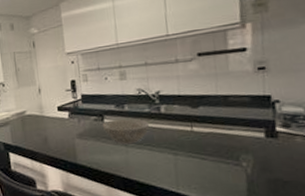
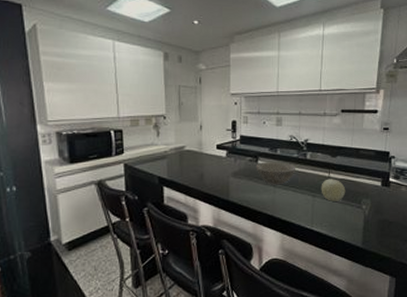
fruit: none [183,133,217,159] -> present [321,179,346,201]

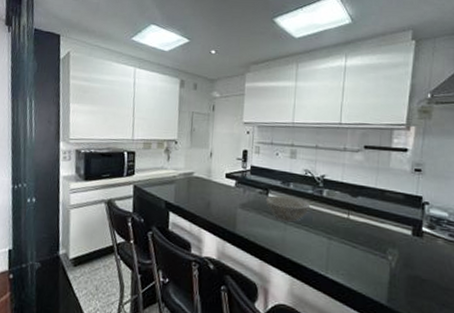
fruit: present [321,179,346,201] -> none [338,220,368,248]

